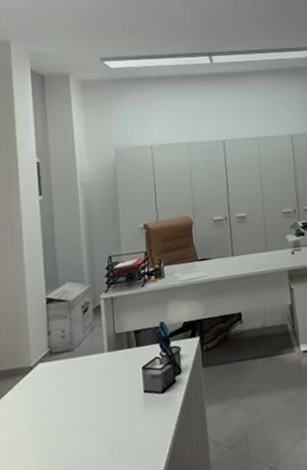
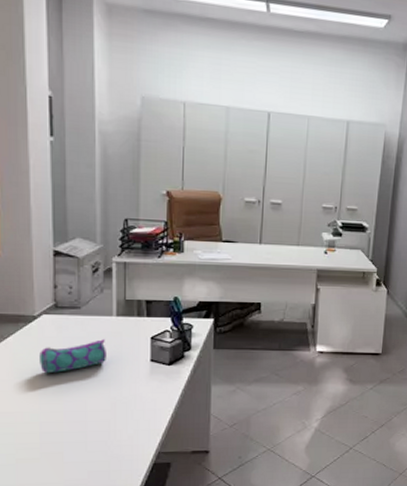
pencil case: none [37,377,101,426] -> present [40,338,106,374]

